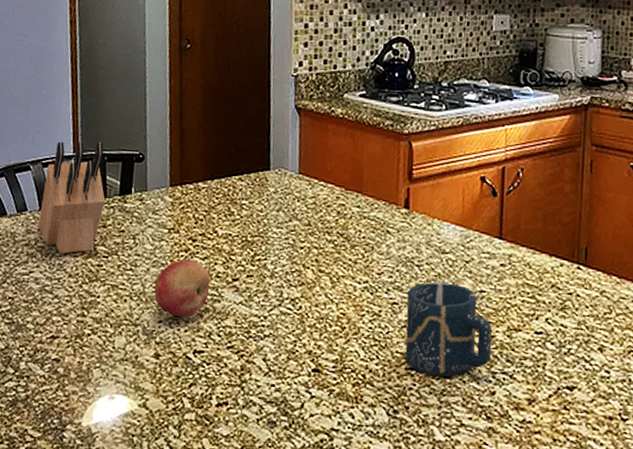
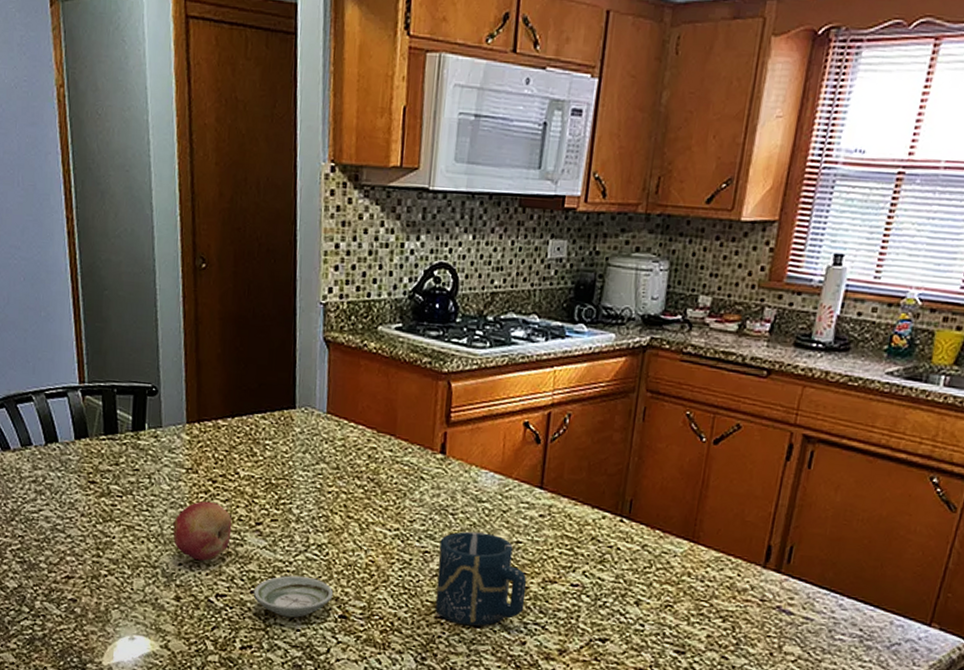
knife block: present [38,141,105,254] -> none [45,370,117,492]
saucer: none [229,330,307,373] -> present [253,575,334,618]

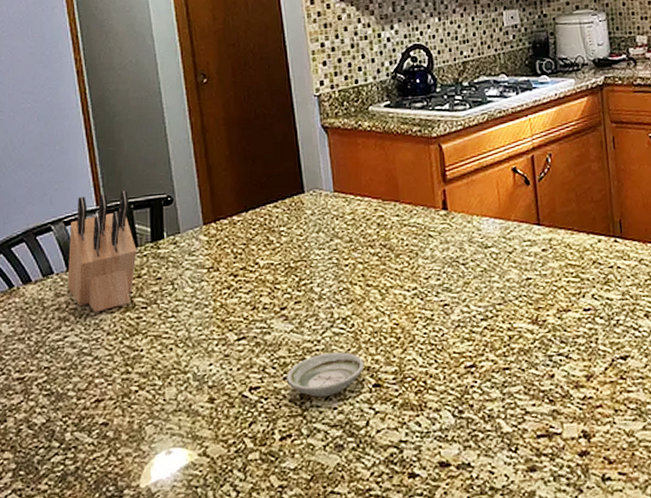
knife block: none [45,370,117,492] -> present [67,190,137,312]
fruit: present [173,501,232,562] -> none [200,295,258,358]
cup: present [435,531,527,626] -> none [456,275,546,370]

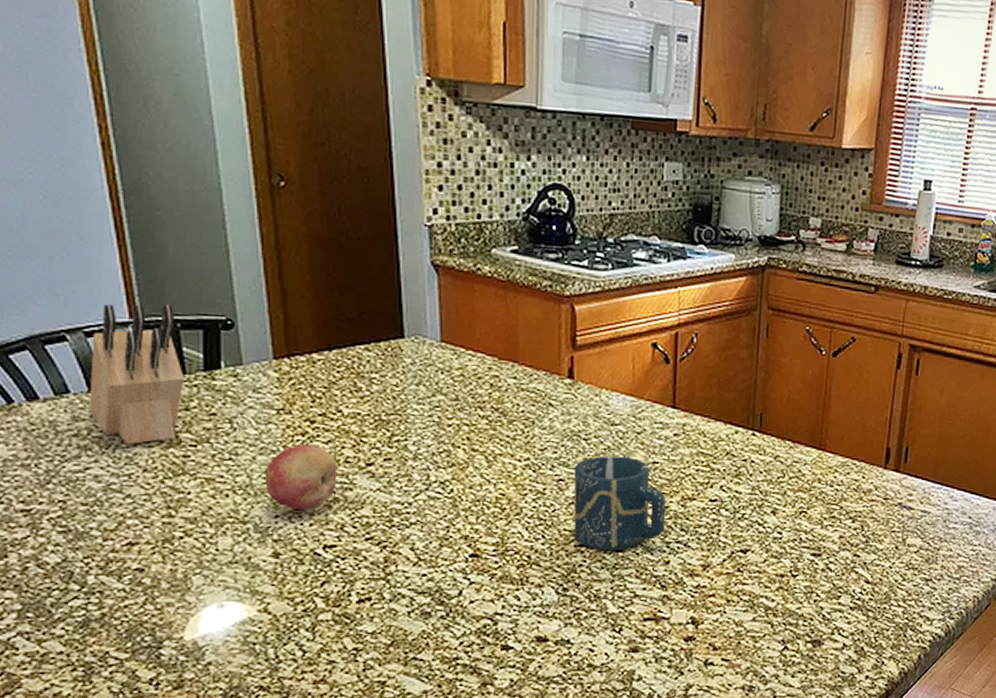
fruit: none [200,295,258,358] -> present [265,444,338,511]
saucer: present [286,351,365,398] -> none [368,516,462,563]
cup: none [456,275,546,370] -> present [573,455,666,551]

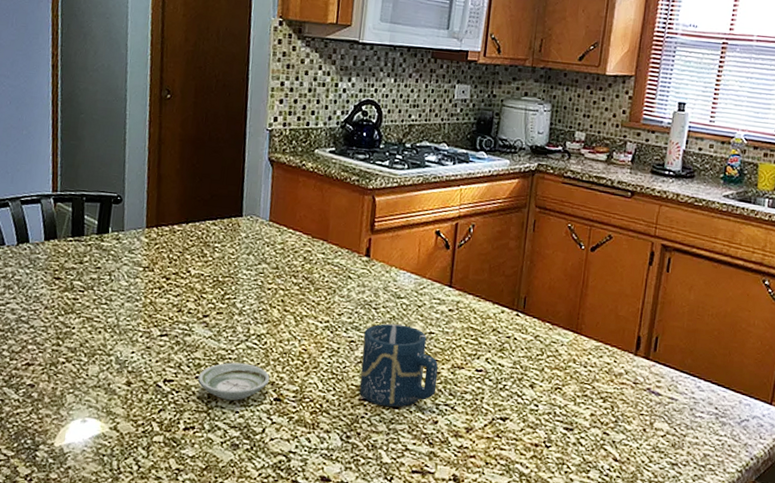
knife block: present [89,304,184,444] -> none [16,180,83,287]
fruit: present [265,444,338,511] -> none [127,295,182,350]
saucer: none [368,516,462,563] -> present [197,362,270,401]

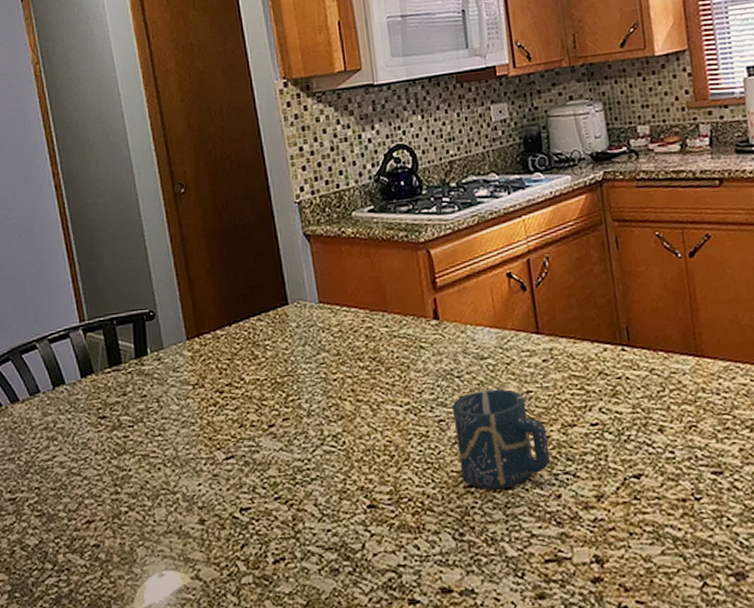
saucer: present [197,362,270,401] -> none [277,471,358,519]

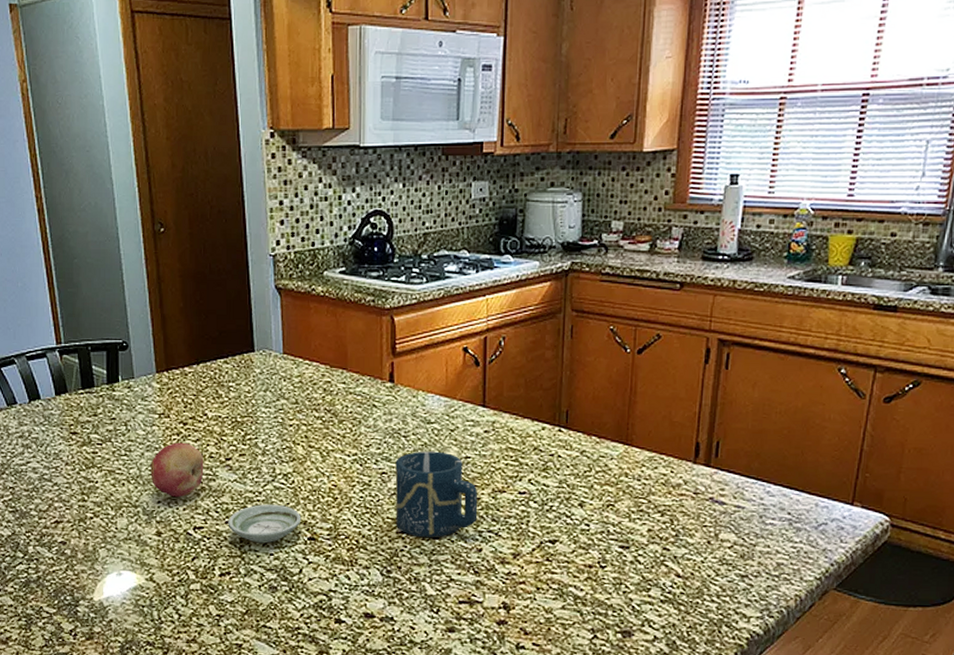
fruit: none [187,413,246,477] -> present [150,442,204,498]
saucer: none [277,471,358,519] -> present [228,504,302,544]

